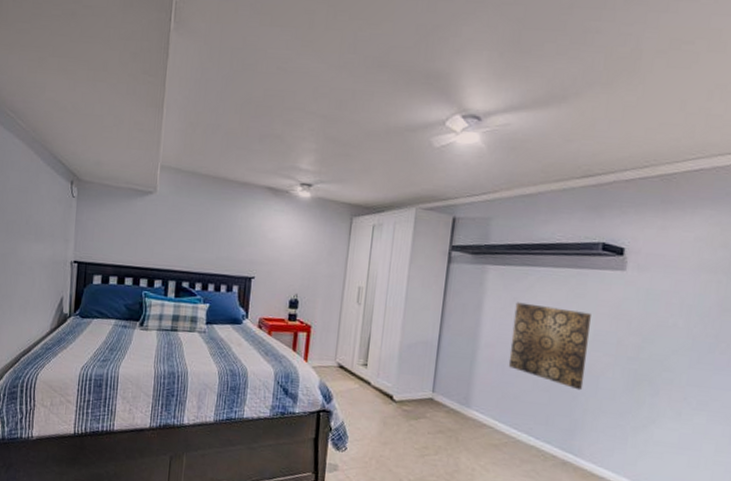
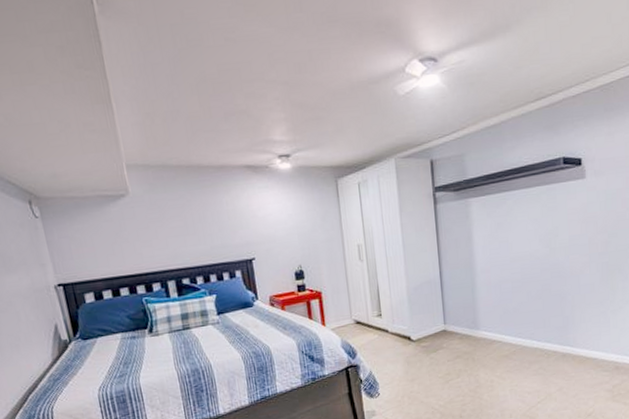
wall art: present [508,302,591,391] -> none [500,222,568,292]

